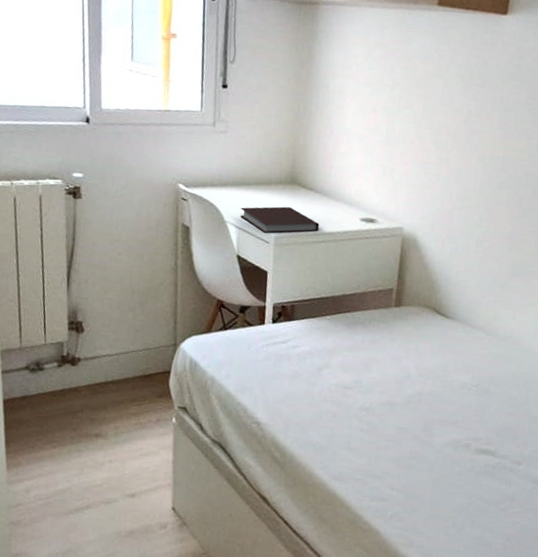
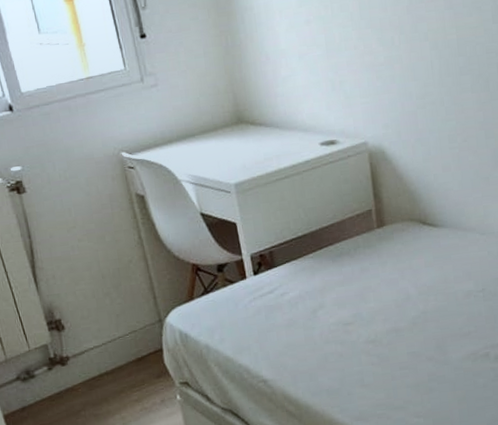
notebook: present [240,206,319,234] -> none [192,149,279,184]

